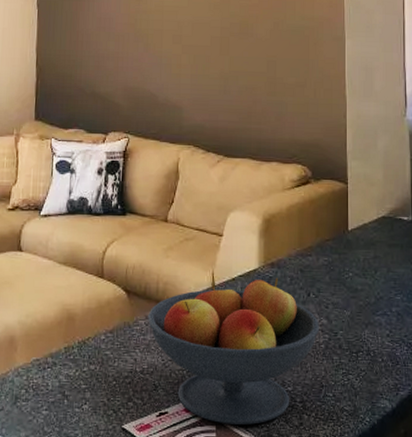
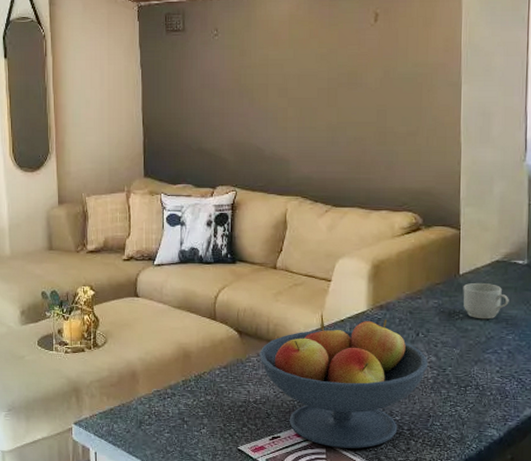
mug: none [352,239,396,279] -> present [463,282,509,320]

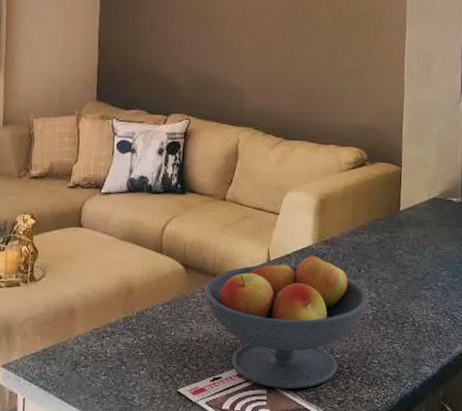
mug: present [463,282,509,320] -> none [402,219,444,256]

